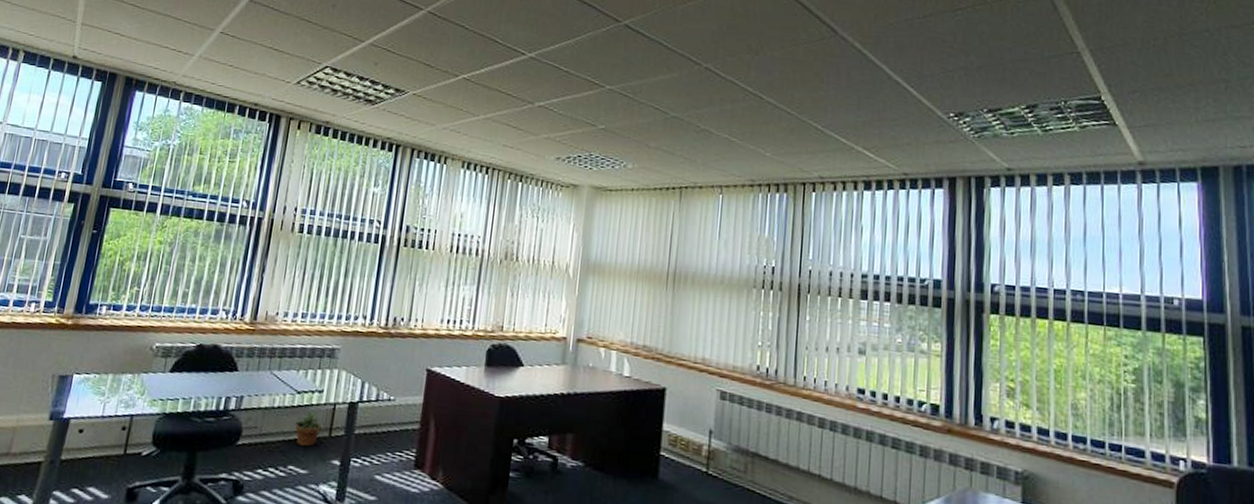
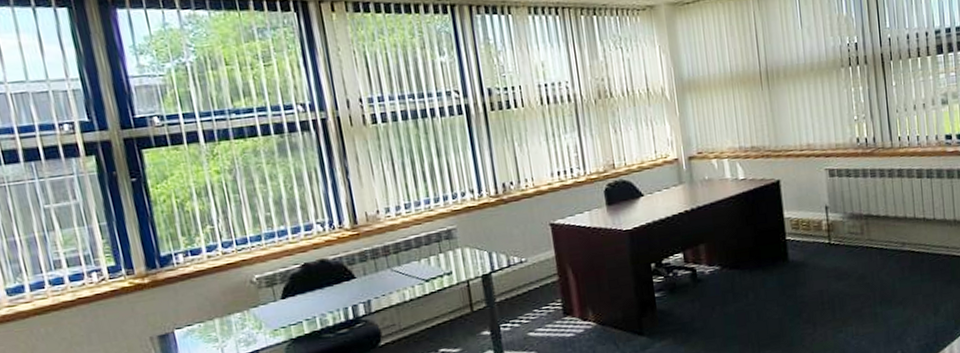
potted plant: present [294,408,325,447] -> none [431,291,466,328]

